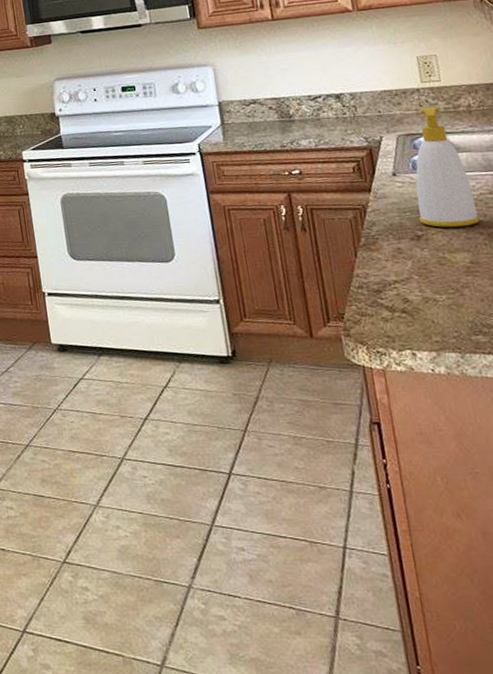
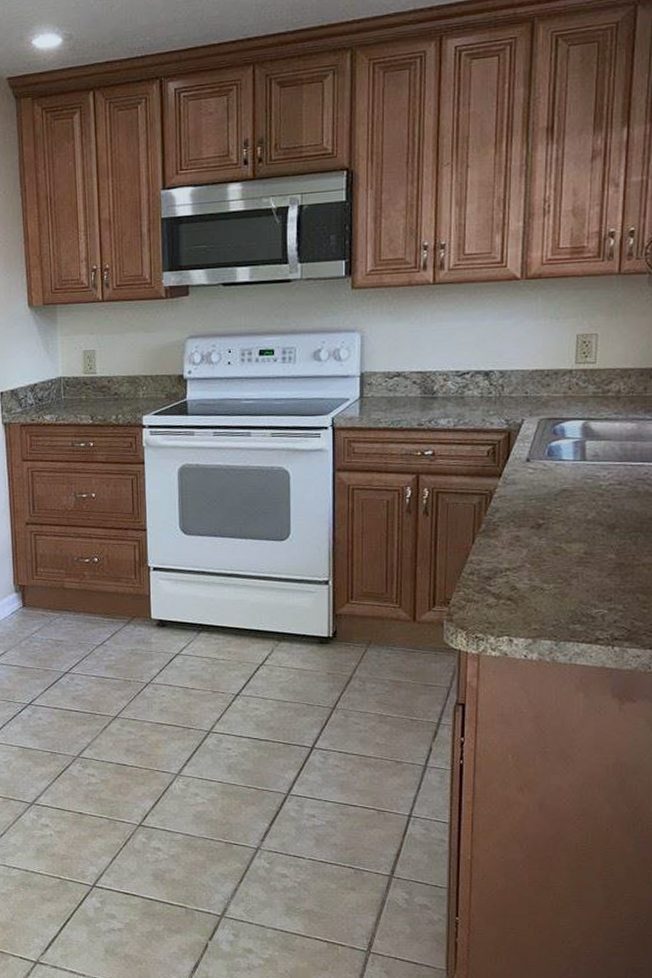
soap bottle: present [415,106,480,228] -> none [543,390,603,518]

